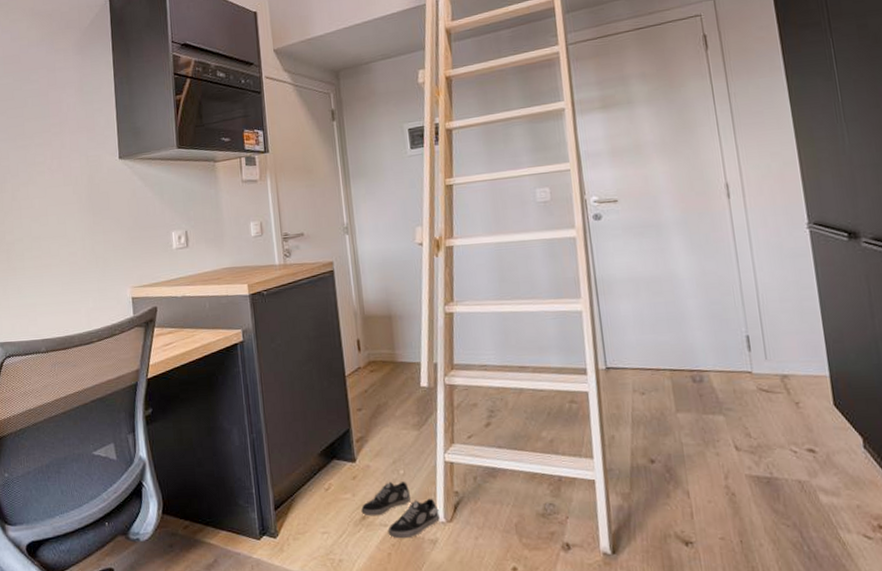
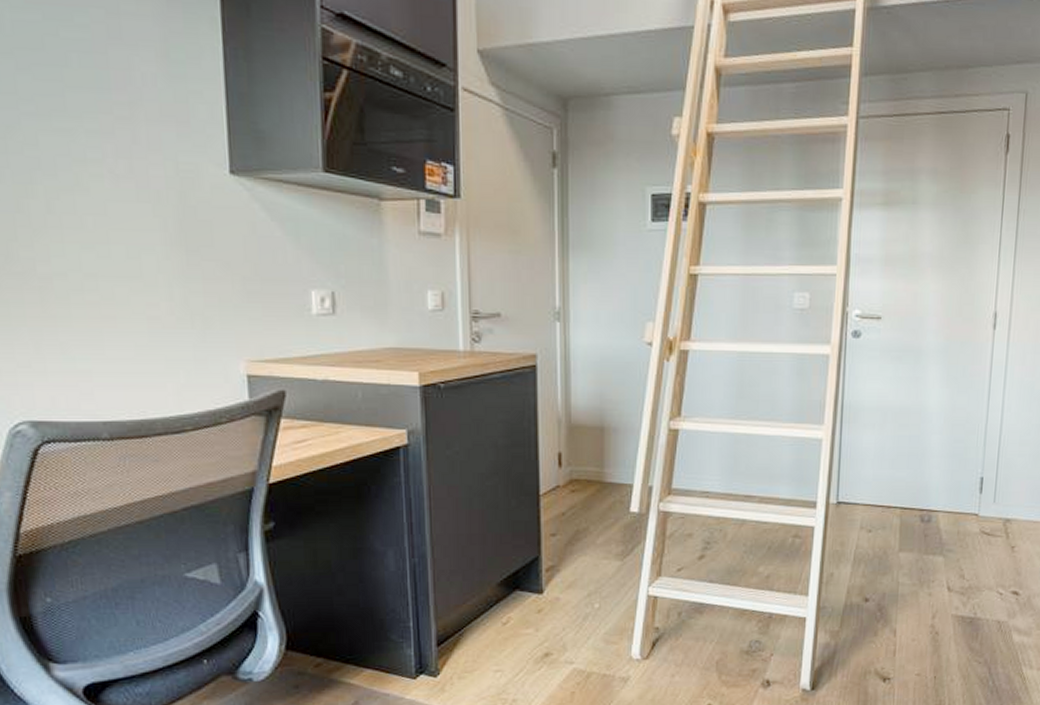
shoe: present [361,481,440,539] -> none [544,615,635,677]

